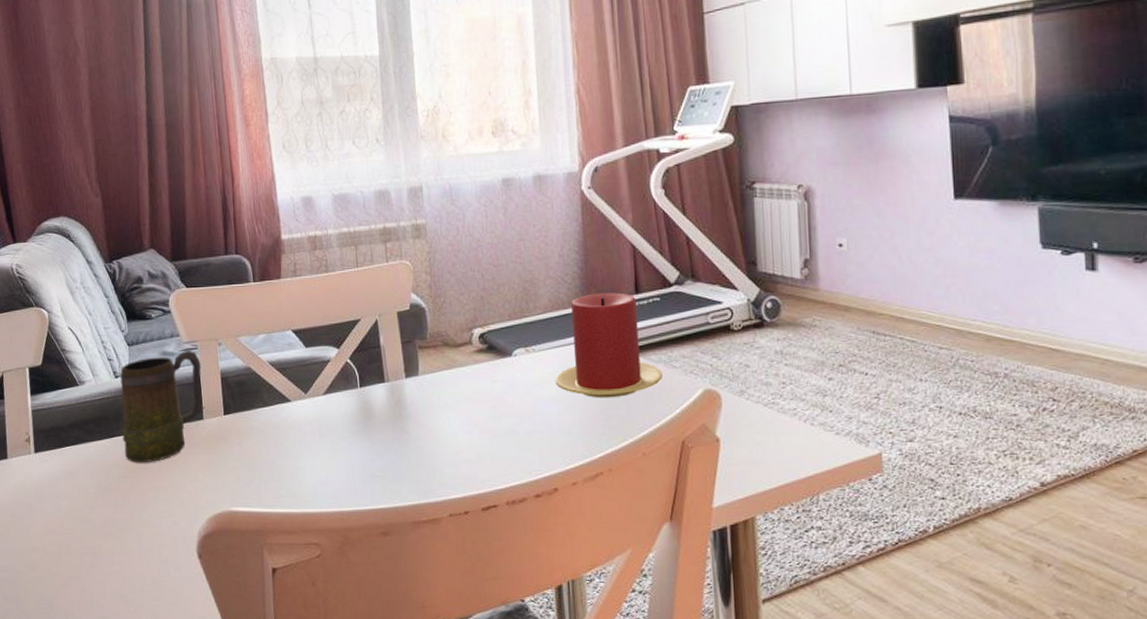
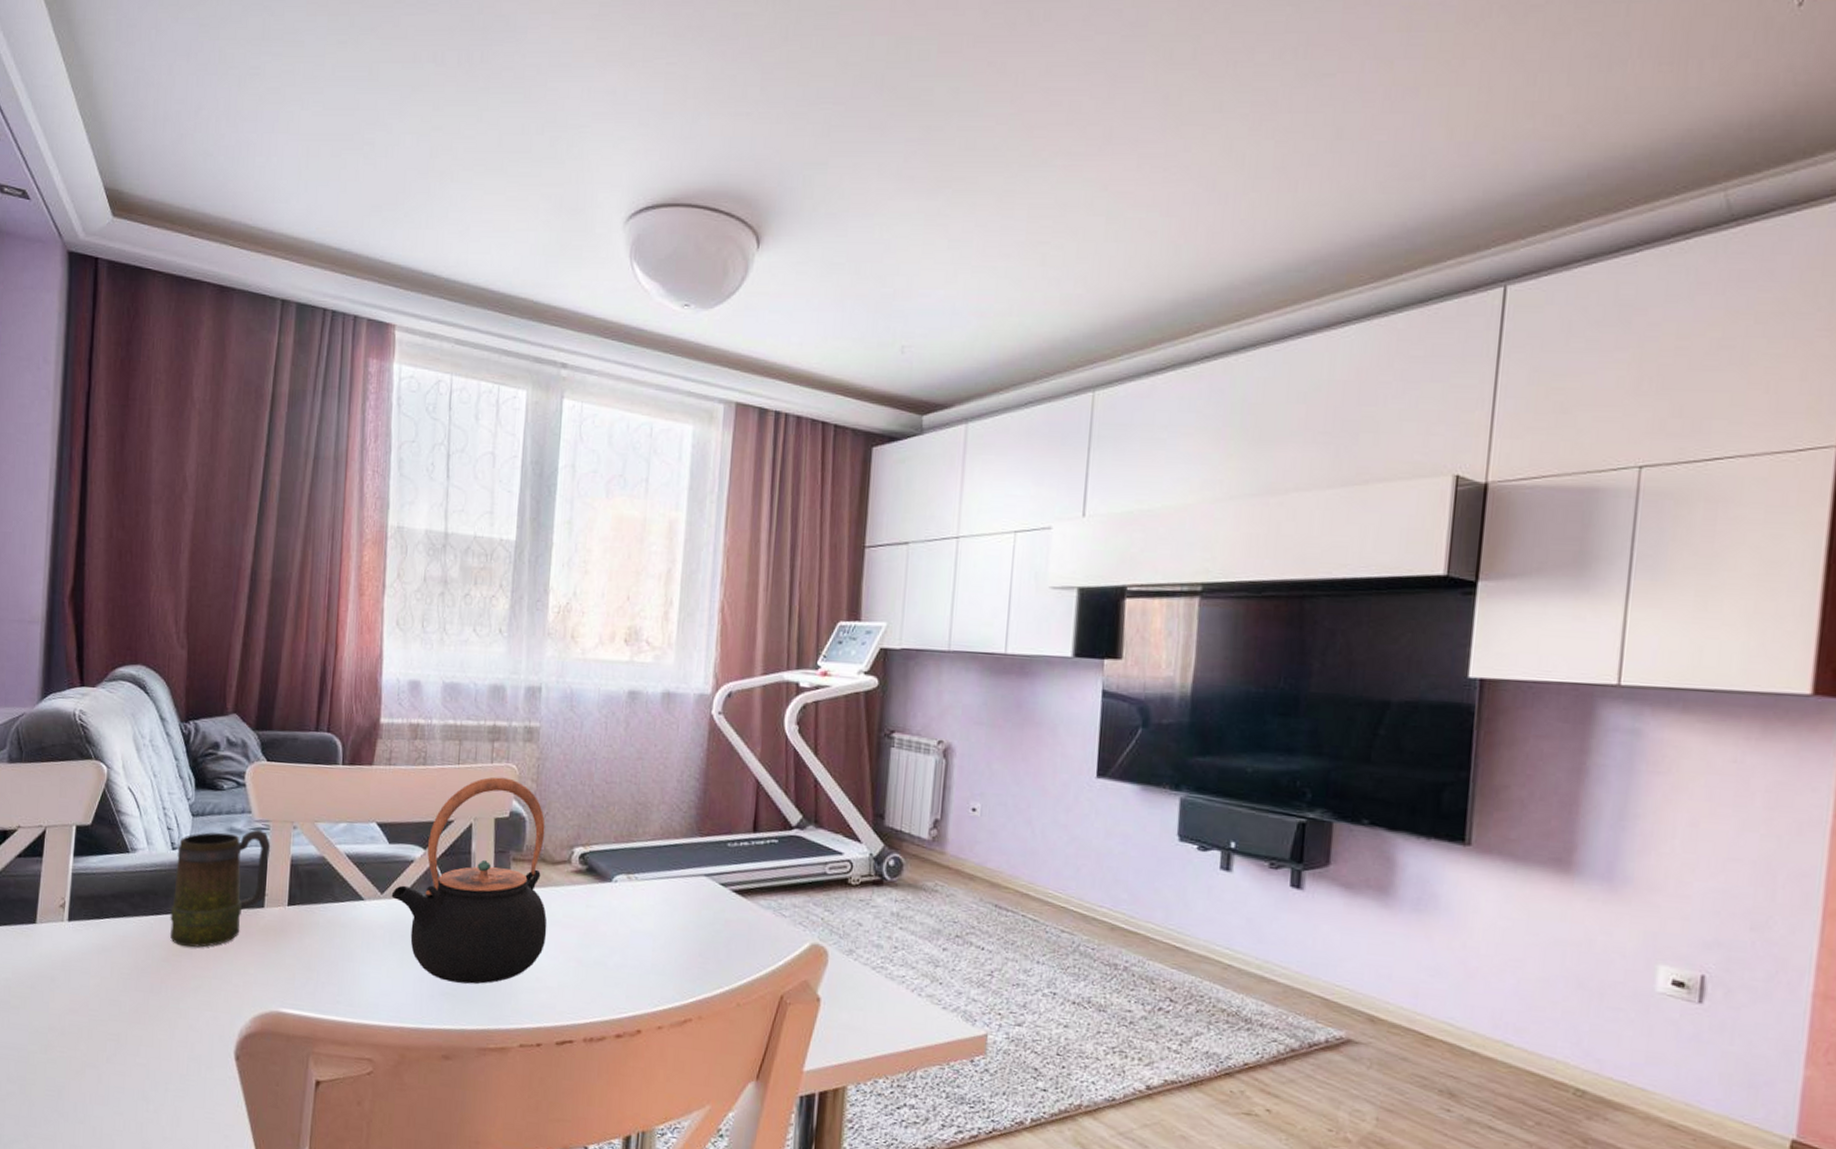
teapot: none [314,274,460,465] -> present [391,776,548,984]
candle: present [555,292,662,398] -> none [654,826,770,941]

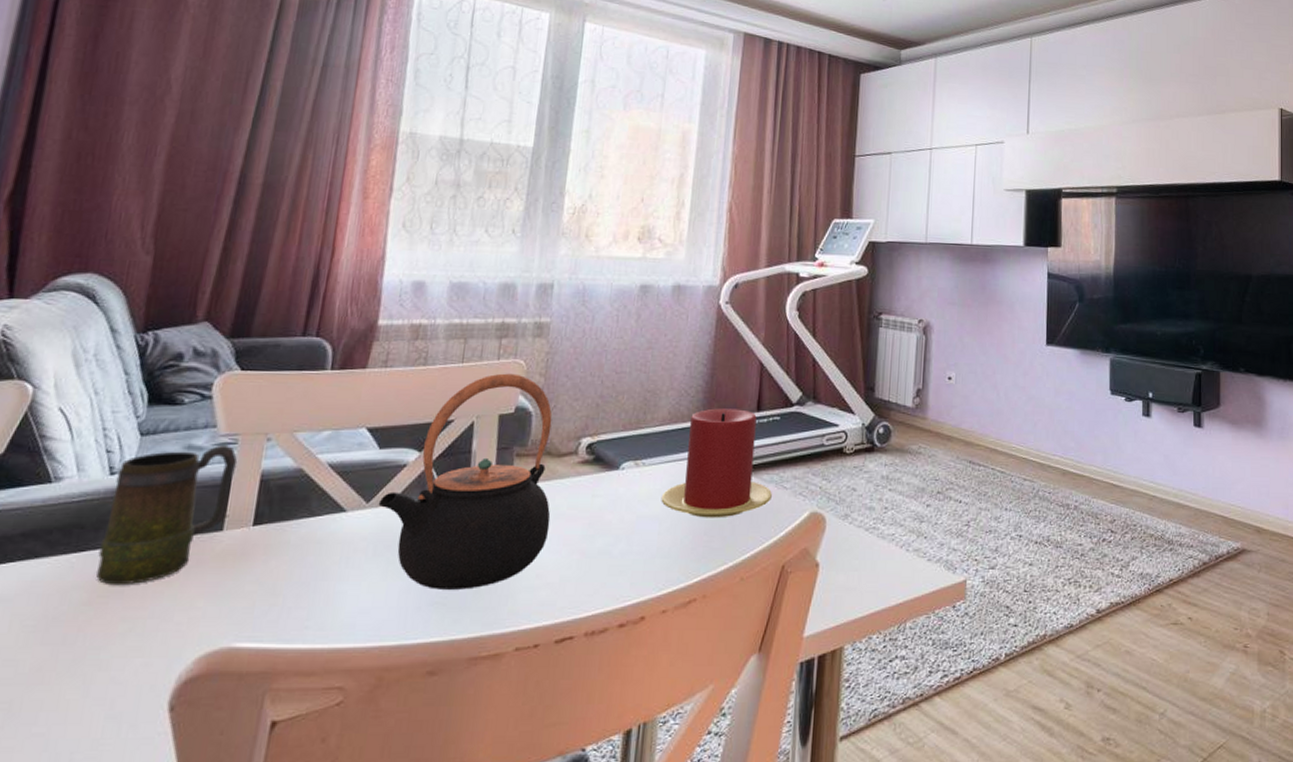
candle: none [654,826,770,941] -> present [661,408,772,518]

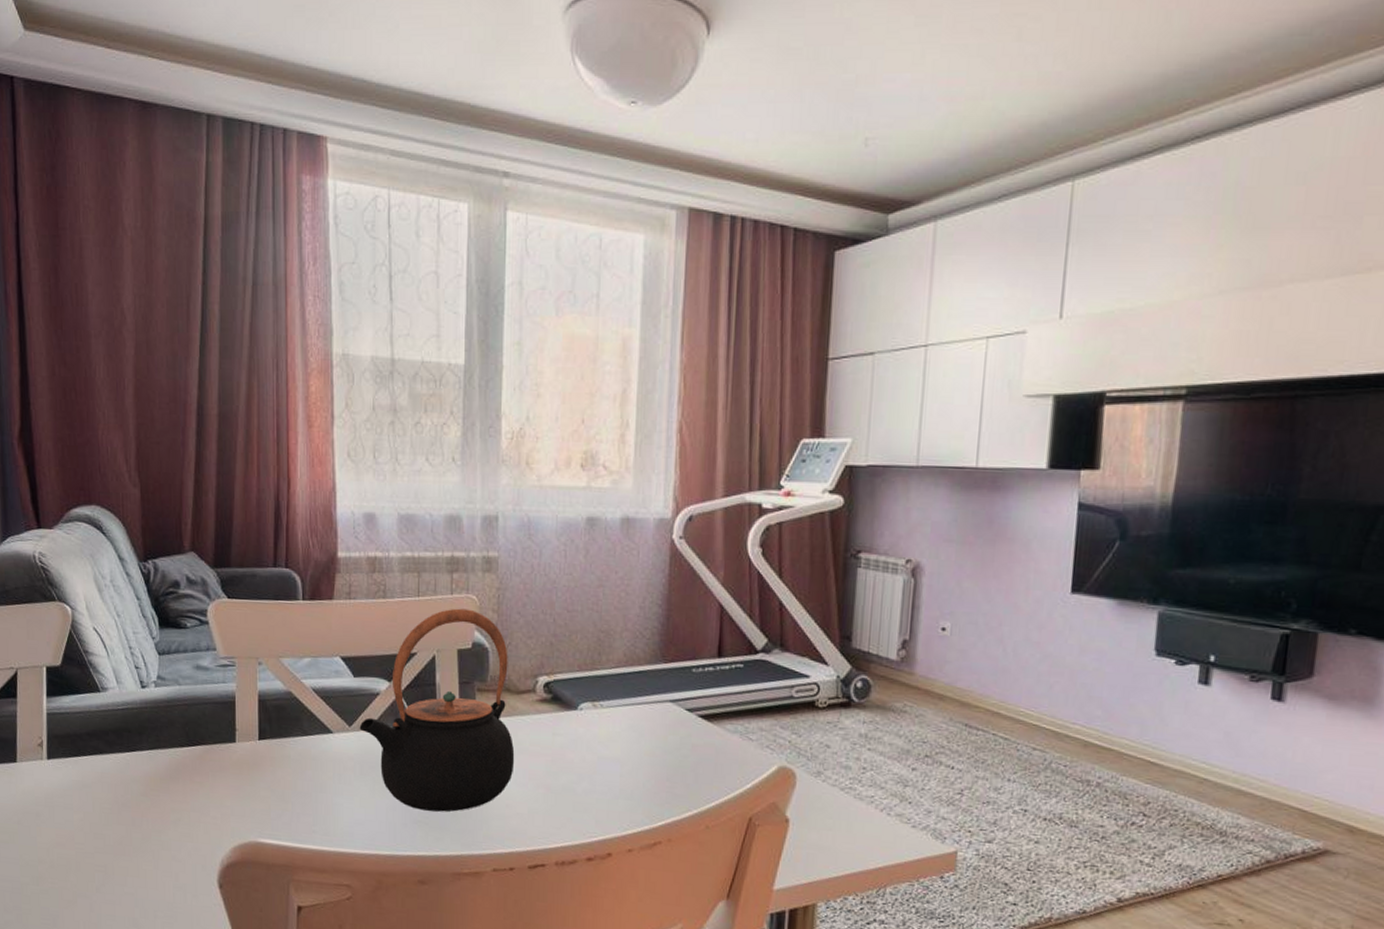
mug: present [96,444,238,586] -> none [145,666,238,782]
candle: present [661,408,772,518] -> none [621,652,737,766]

